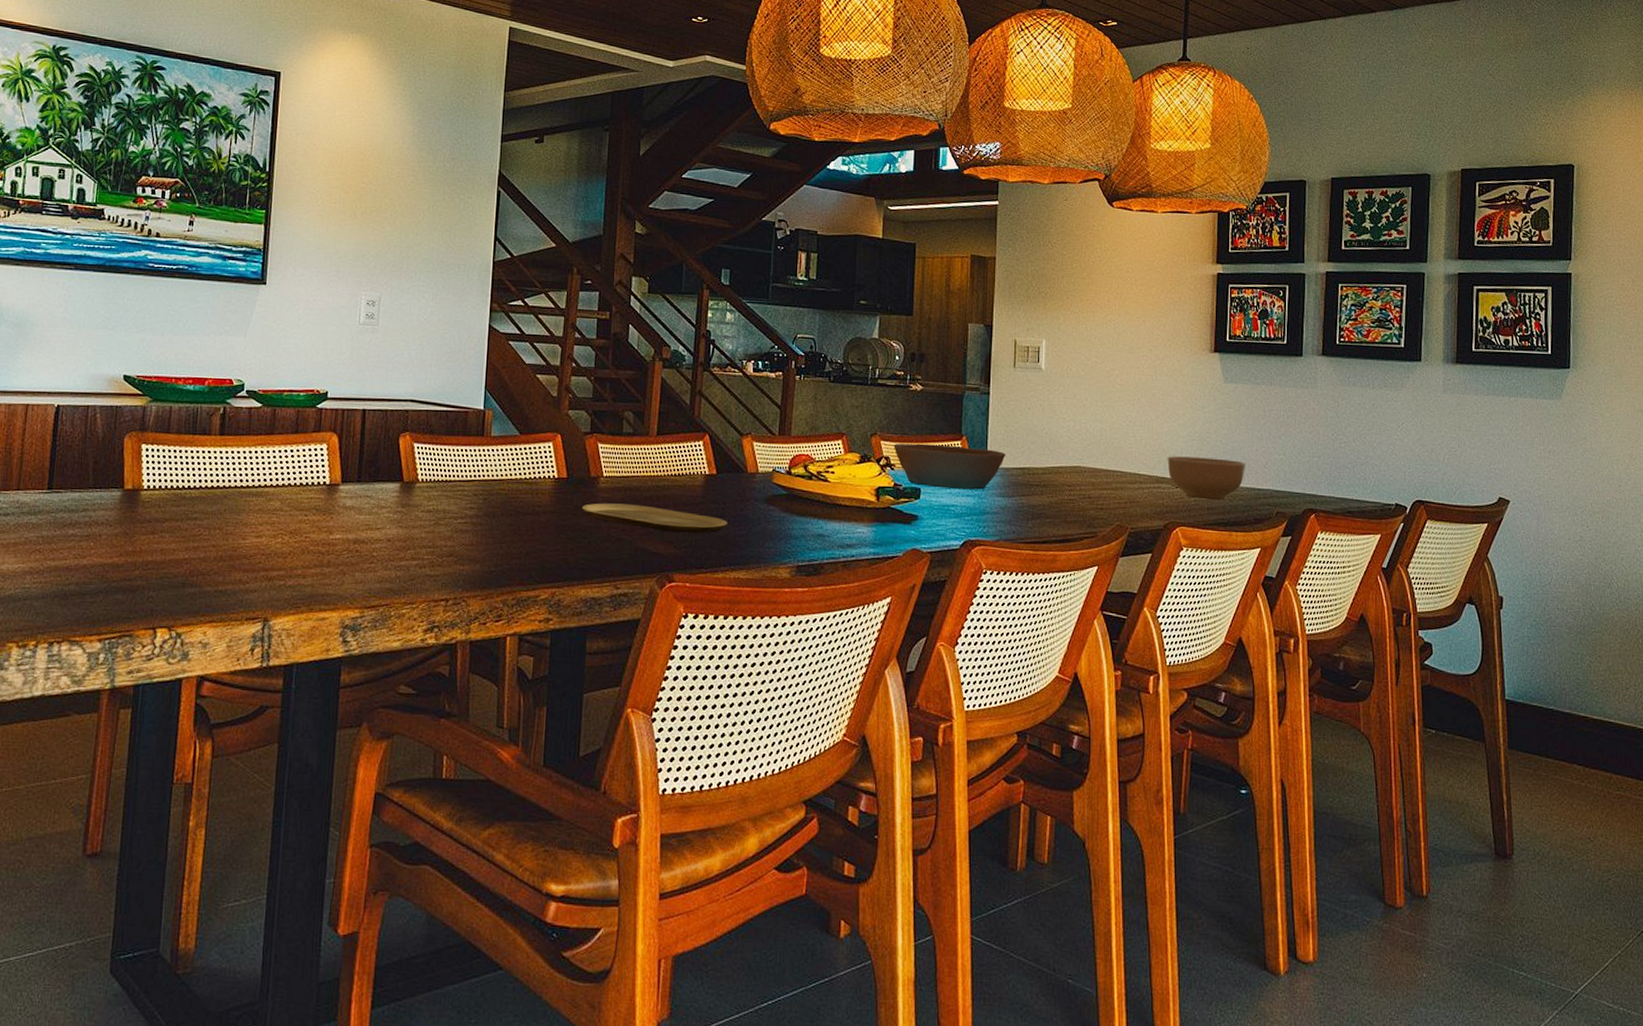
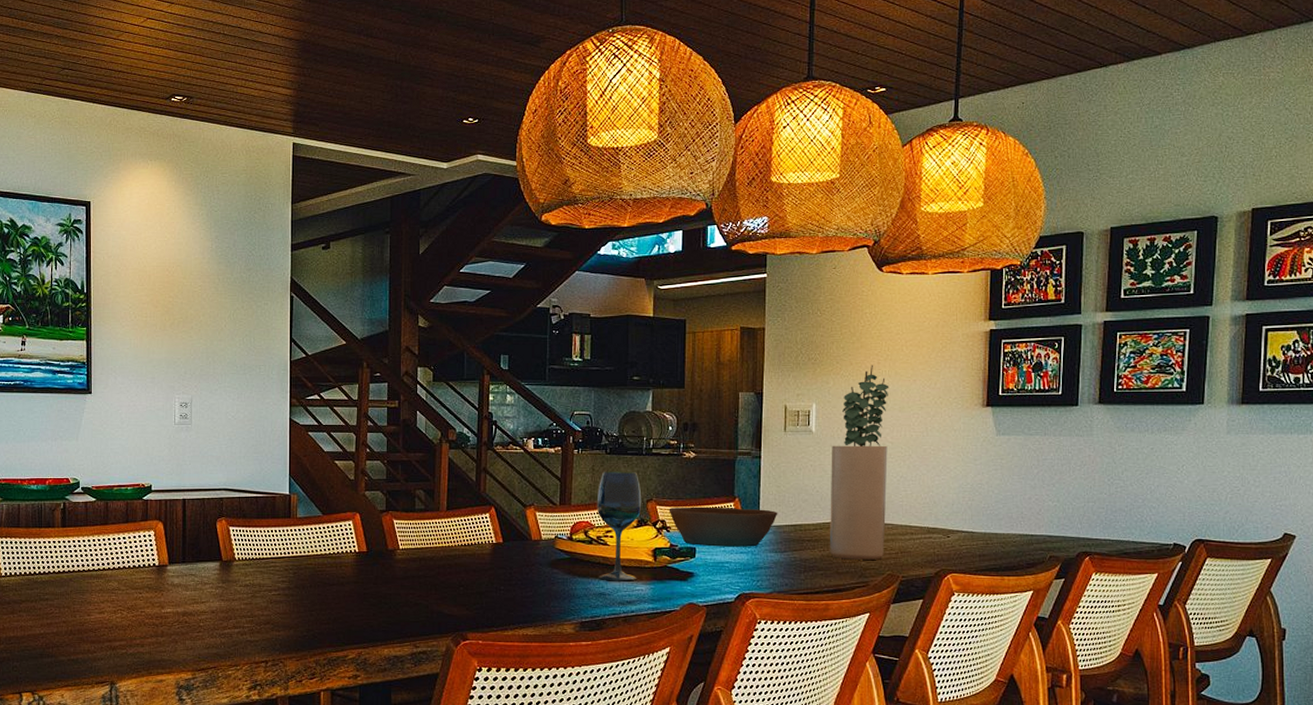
placemat: present [582,503,727,534] -> none [382,572,515,596]
wineglass: none [817,400,866,523] -> present [596,471,642,581]
vase: none [1057,302,1119,509] -> present [829,364,889,560]
bowl: present [1167,456,1246,499] -> none [938,507,1019,546]

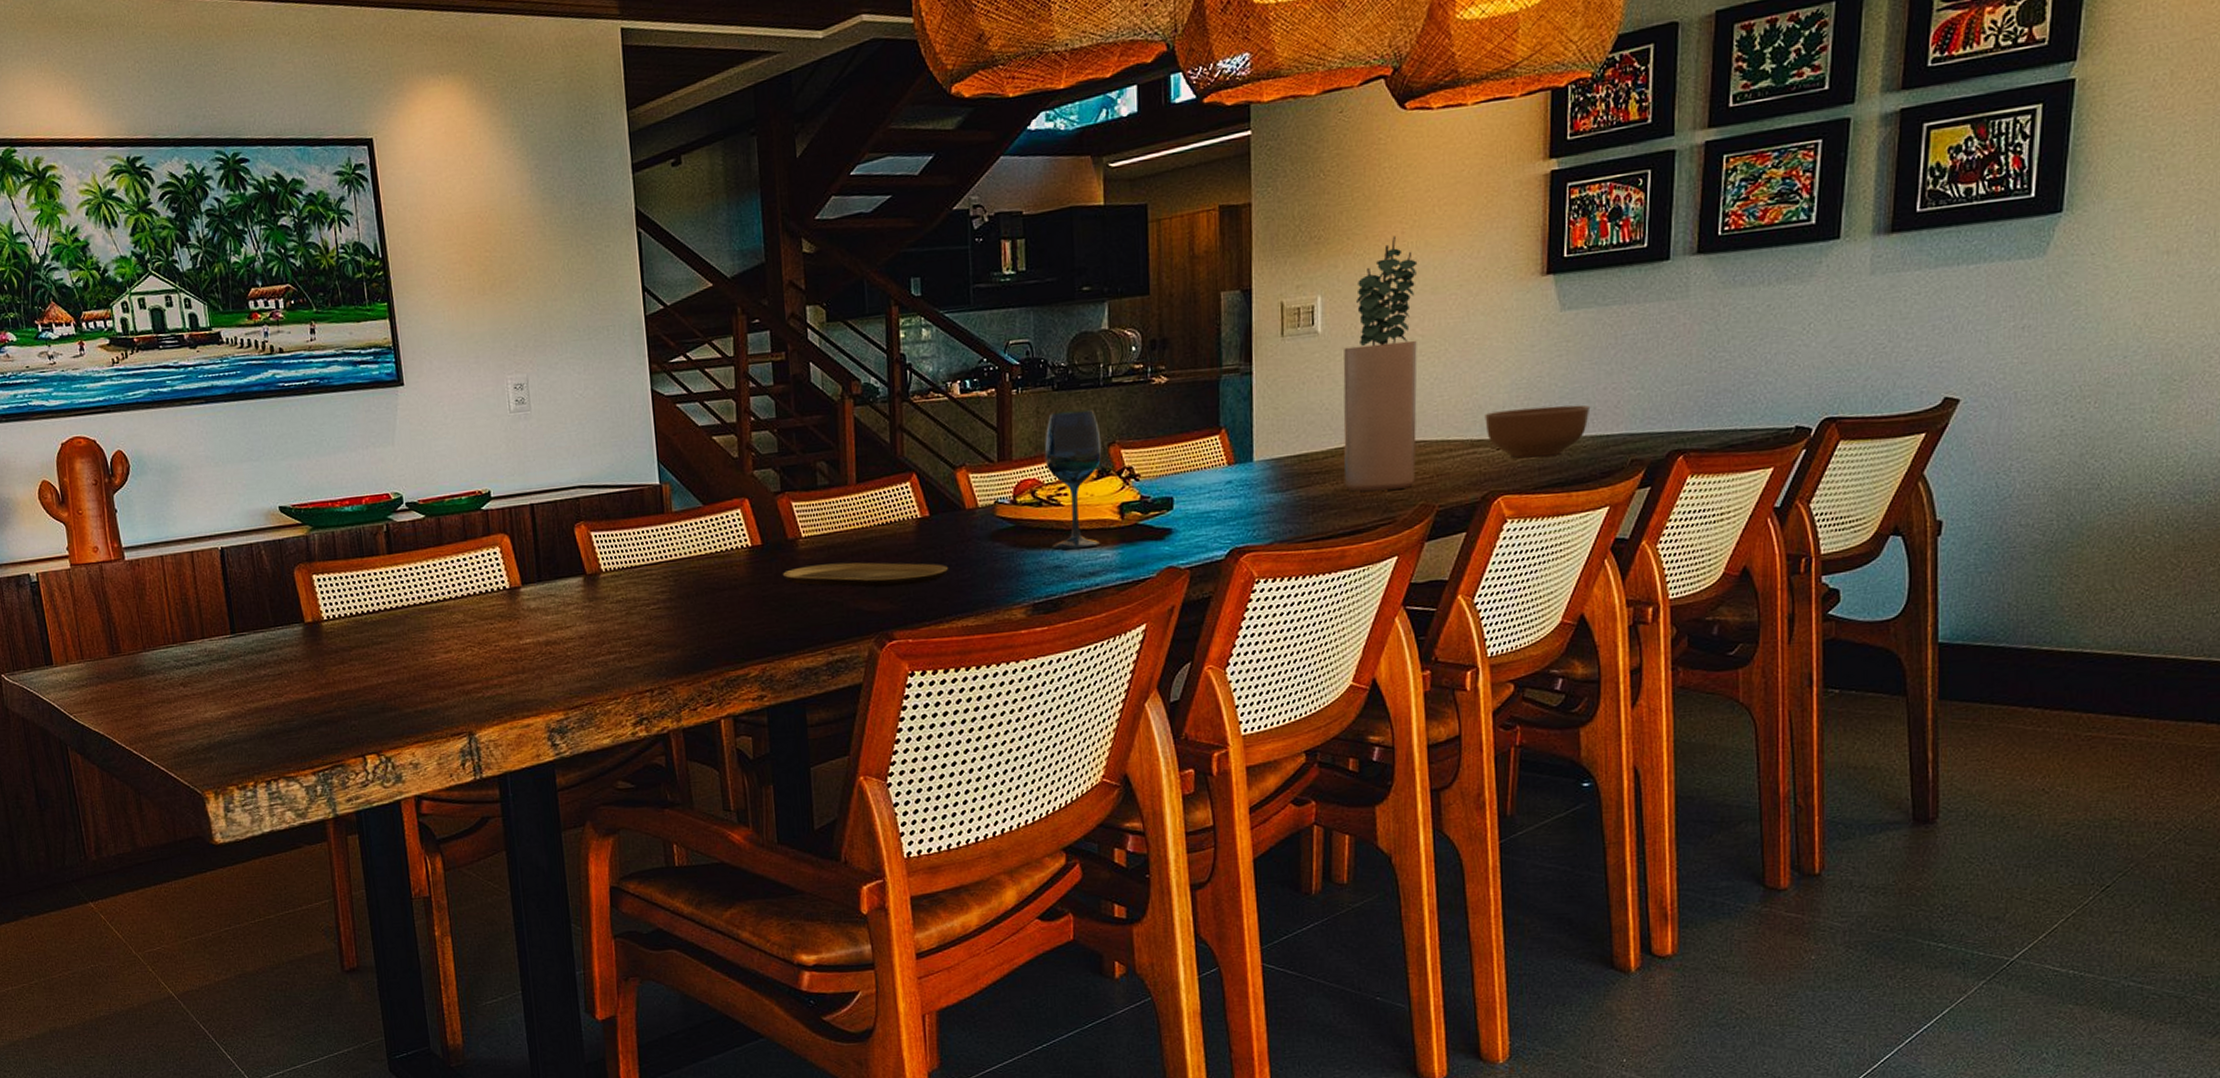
placemat: none [382,572,515,596] -> present [783,562,948,587]
bowl: present [668,506,778,547] -> none [1136,439,1277,495]
bowl: none [938,507,1019,546] -> present [1485,405,1591,458]

